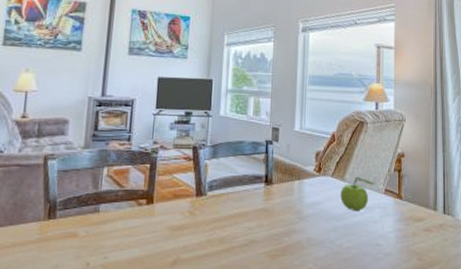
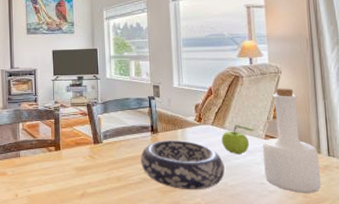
decorative bowl: none [250,194,341,254] -> present [141,140,225,190]
bottle: none [381,137,435,255] -> present [263,88,321,193]

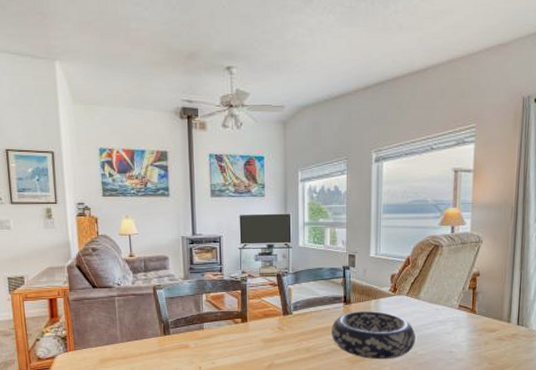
fruit: present [221,124,255,155] -> none [415,294,449,325]
bottle: present [263,88,321,193] -> none [454,258,508,360]

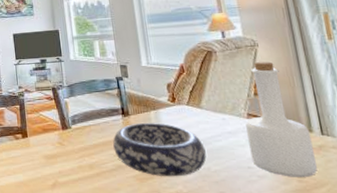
bottle: none [454,258,508,360] -> present [245,61,317,177]

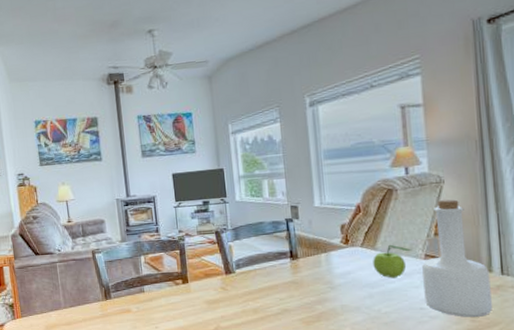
decorative bowl: present [113,123,207,177] -> none [279,265,378,320]
fruit: none [199,103,235,137] -> present [373,244,412,278]

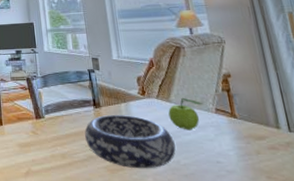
decorative bowl: none [279,265,378,320] -> present [85,115,176,169]
bottle: present [422,199,492,317] -> none [214,58,286,173]

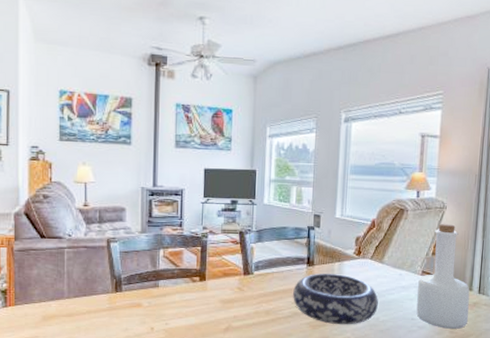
fruit: present [168,97,204,130] -> none [378,259,413,290]
bottle: none [214,58,286,173] -> present [416,224,470,329]

